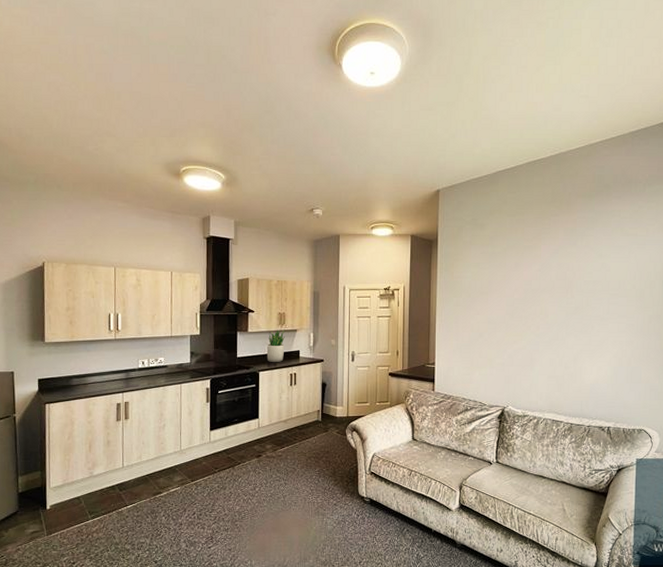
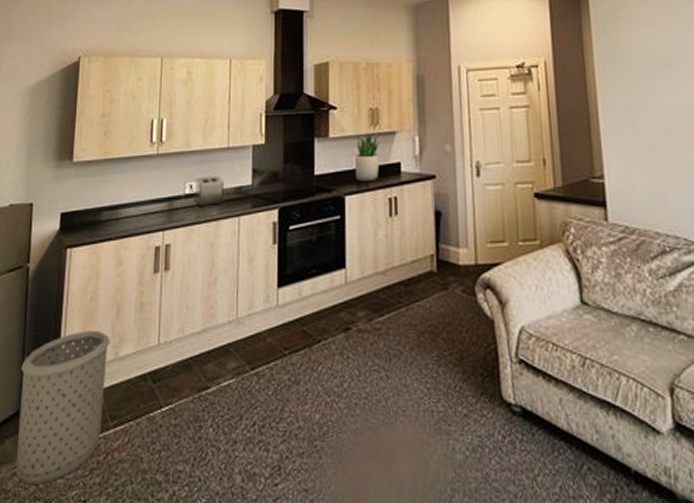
laundry basket: none [16,458,86,556] -> present [15,330,111,485]
toaster: none [146,356,169,377] -> present [194,176,224,207]

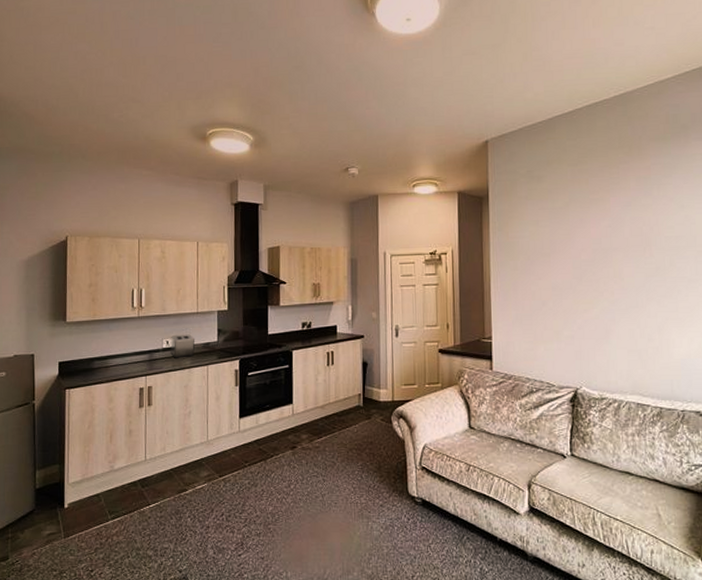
laundry basket: present [15,330,111,485] -> none [33,450,106,561]
planter: present [354,132,380,181] -> none [300,302,320,339]

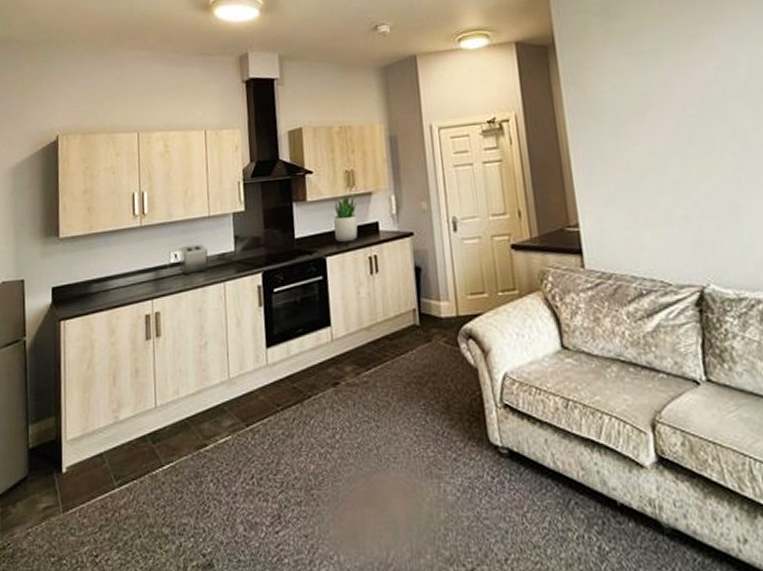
planter: none [300,302,320,339] -> present [333,193,358,242]

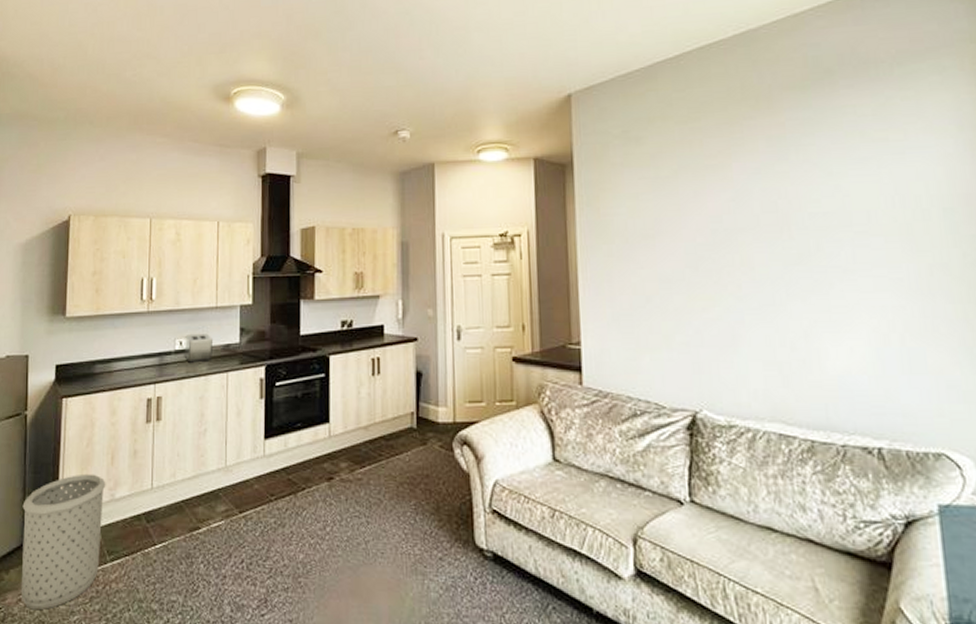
laundry basket: none [26,396,109,544] -> present [20,473,106,610]
planter: present [333,193,358,242] -> none [339,295,364,341]

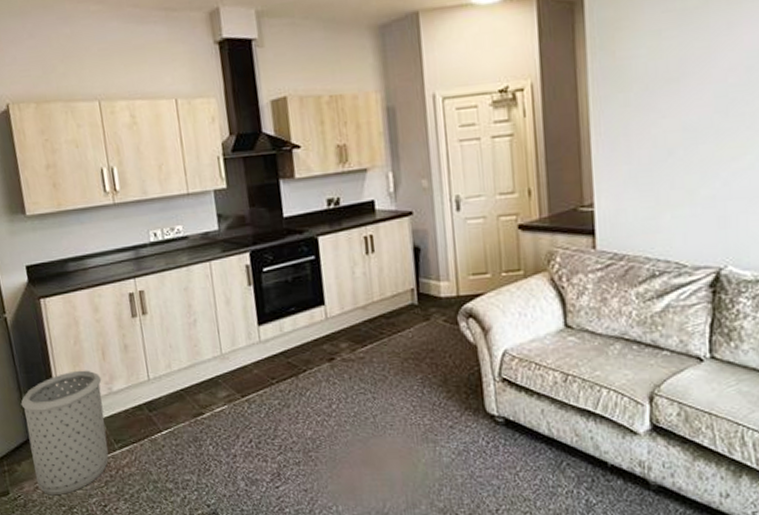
toaster: present [184,333,212,363] -> none [159,222,191,254]

